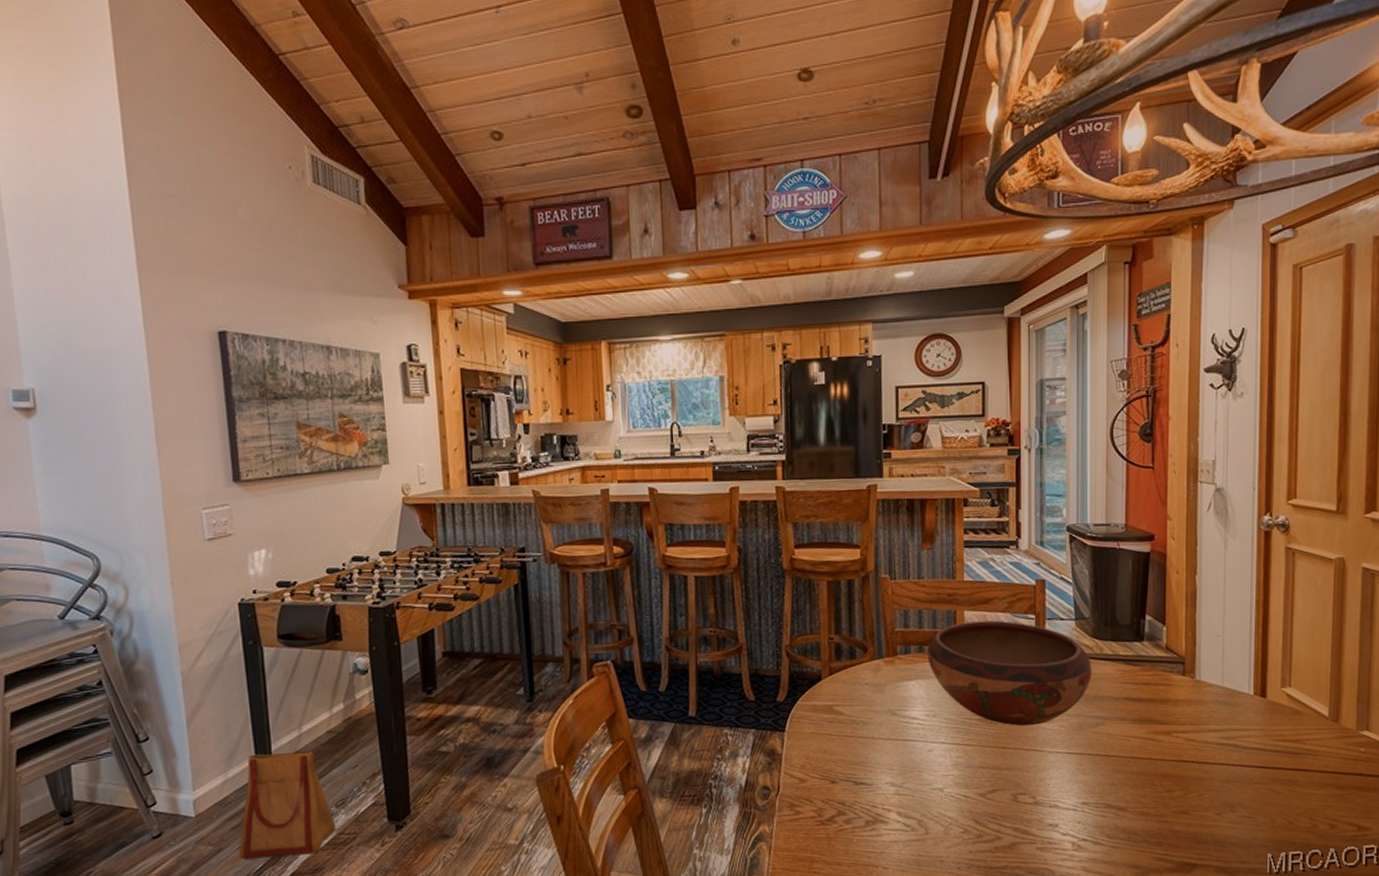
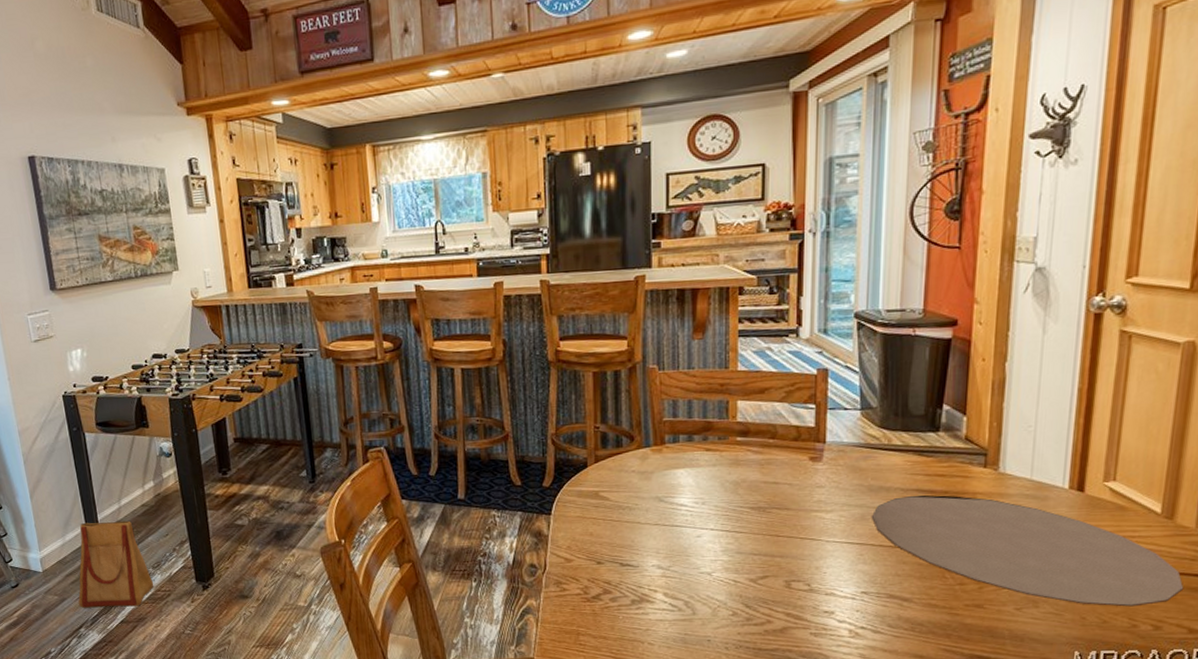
decorative bowl: present [927,620,1091,726] -> none [697,410,878,516]
placemat: none [1089,703,1352,808] -> present [872,494,1184,607]

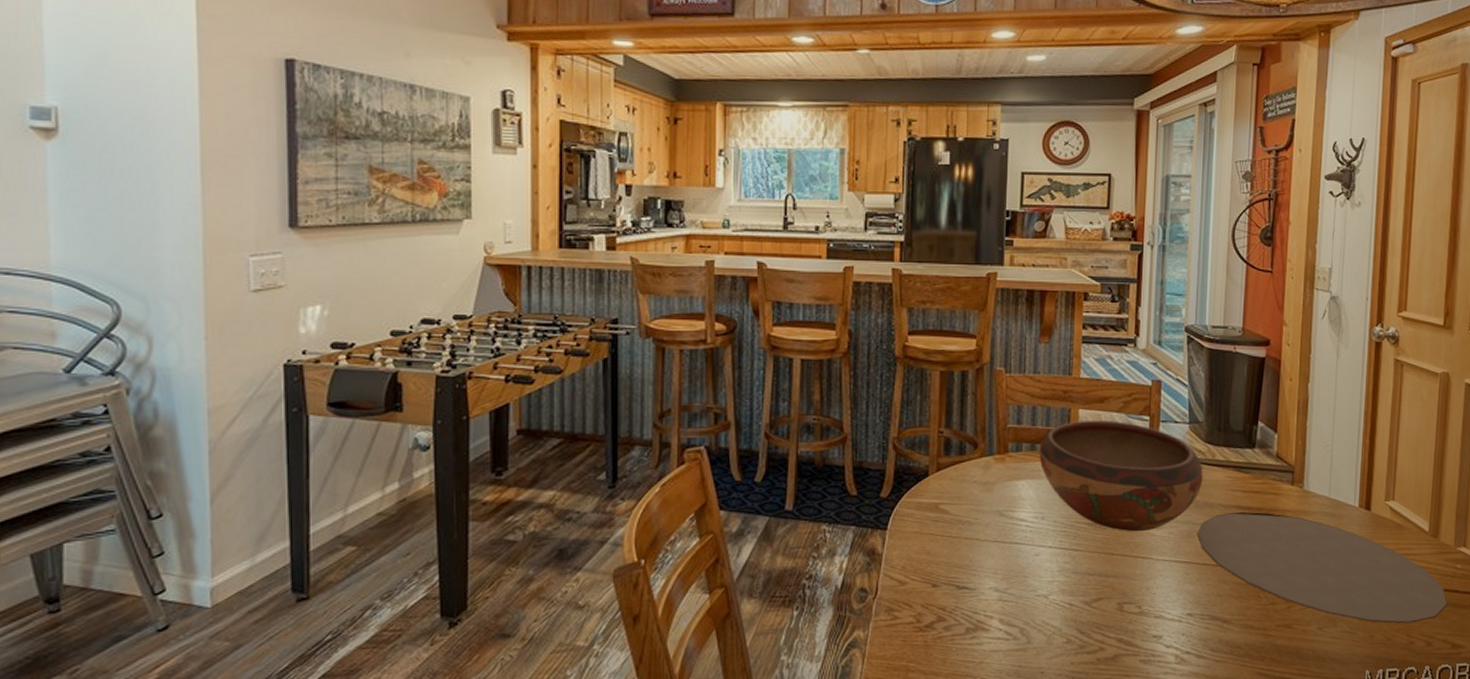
shopping bag: present [78,520,154,608] -> none [261,534,380,658]
decorative bowl: none [697,410,878,516] -> present [1039,420,1203,532]

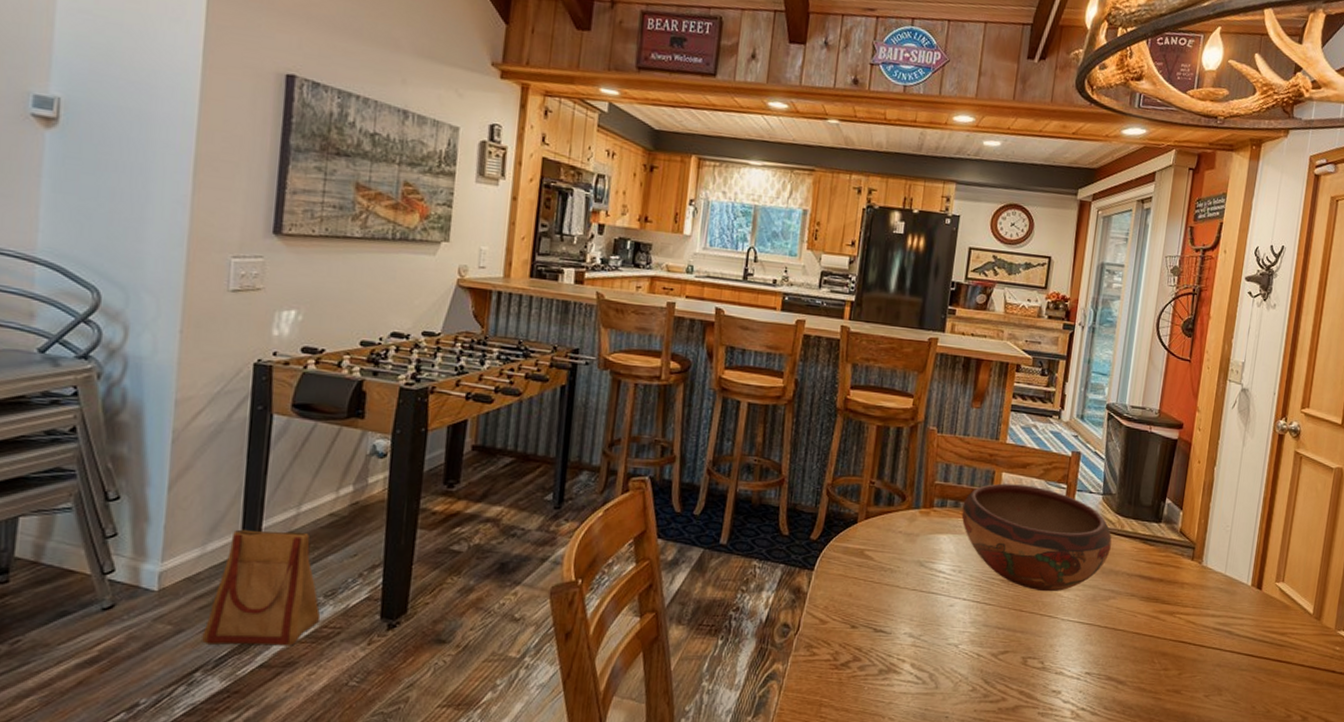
shopping bag: none [261,534,380,658] -> present [202,529,321,646]
placemat: present [1197,511,1448,624] -> none [1101,580,1325,698]

